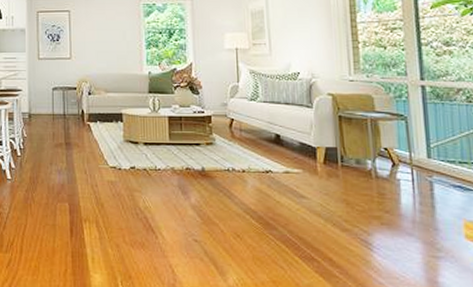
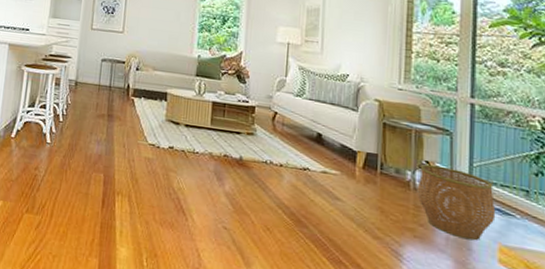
basket: none [379,151,458,220] -> present [417,164,496,241]

